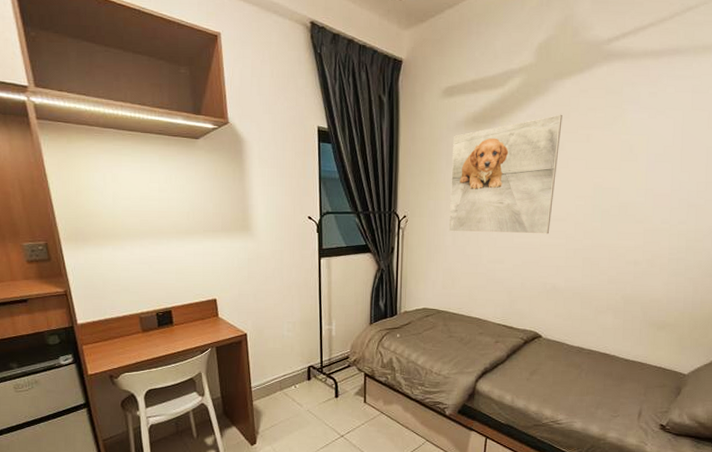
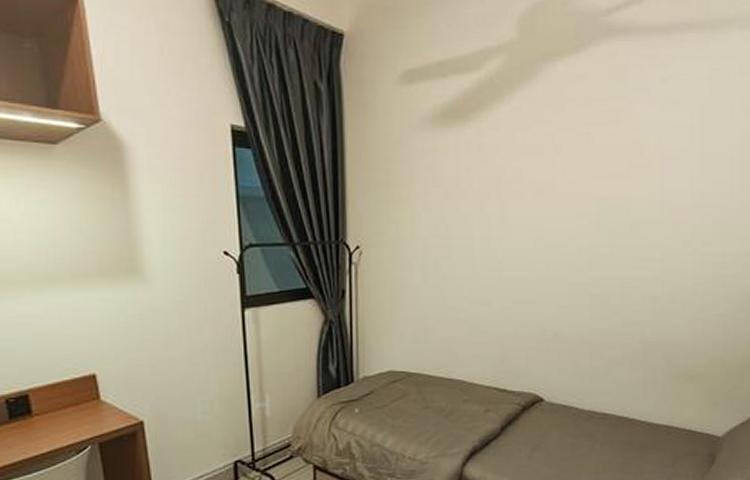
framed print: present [448,114,562,234] -> none [416,106,556,266]

